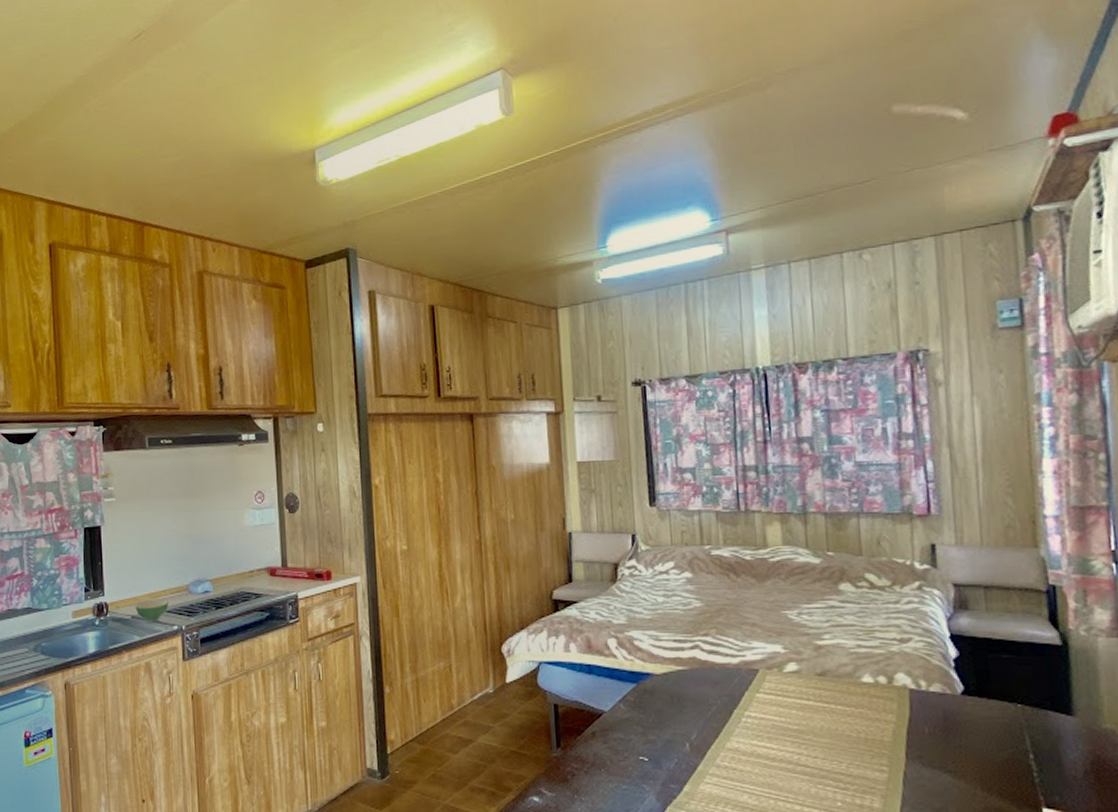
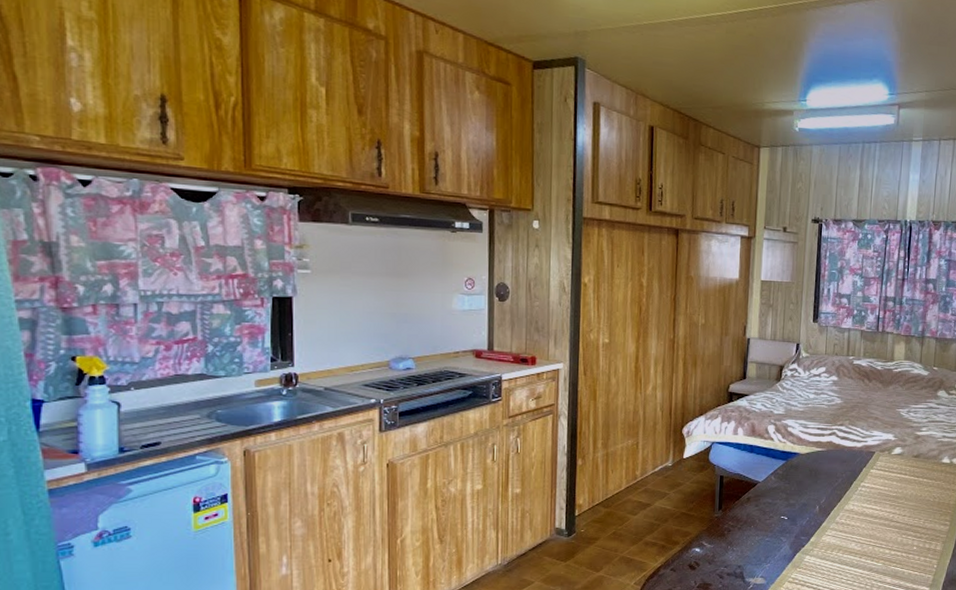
bowl: present [135,599,169,624] -> none [329,373,367,396]

